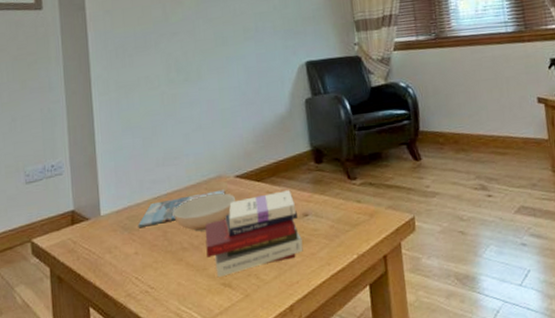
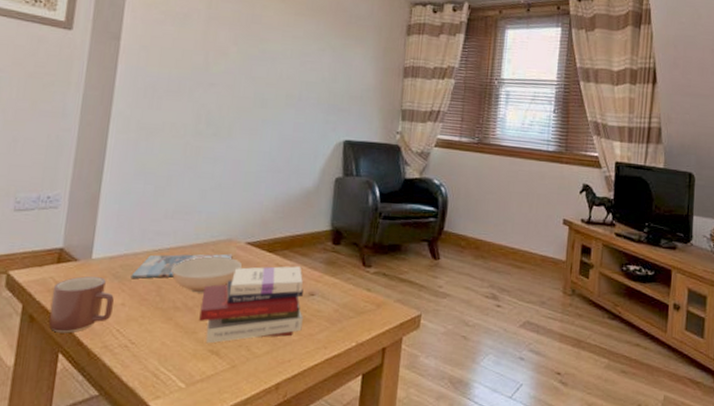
mug: none [72,231,128,289] -> present [48,275,114,334]

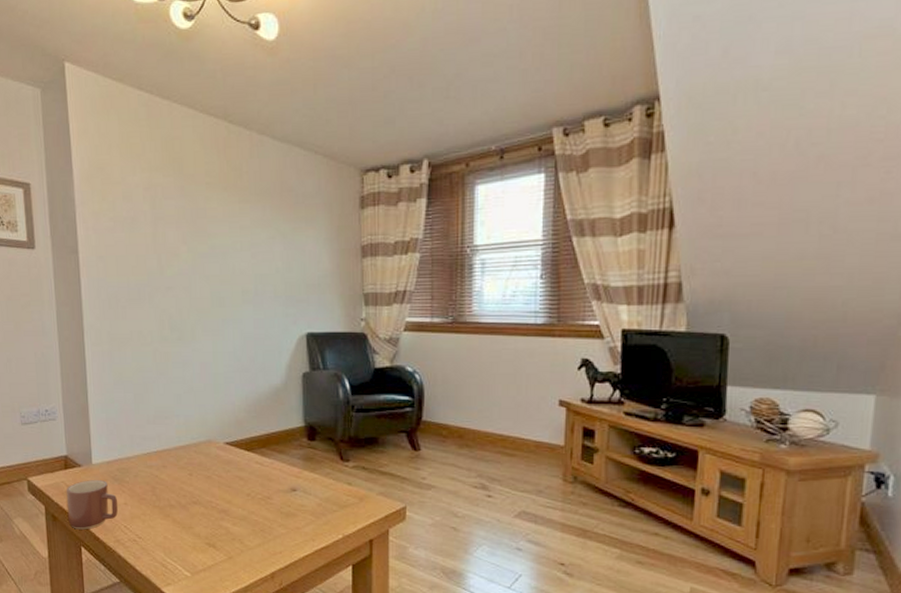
magazine: present [131,253,233,279] -> none [128,454,214,480]
bowl: present [171,256,243,293] -> none [161,457,225,492]
books: present [199,266,303,344] -> none [192,463,289,537]

